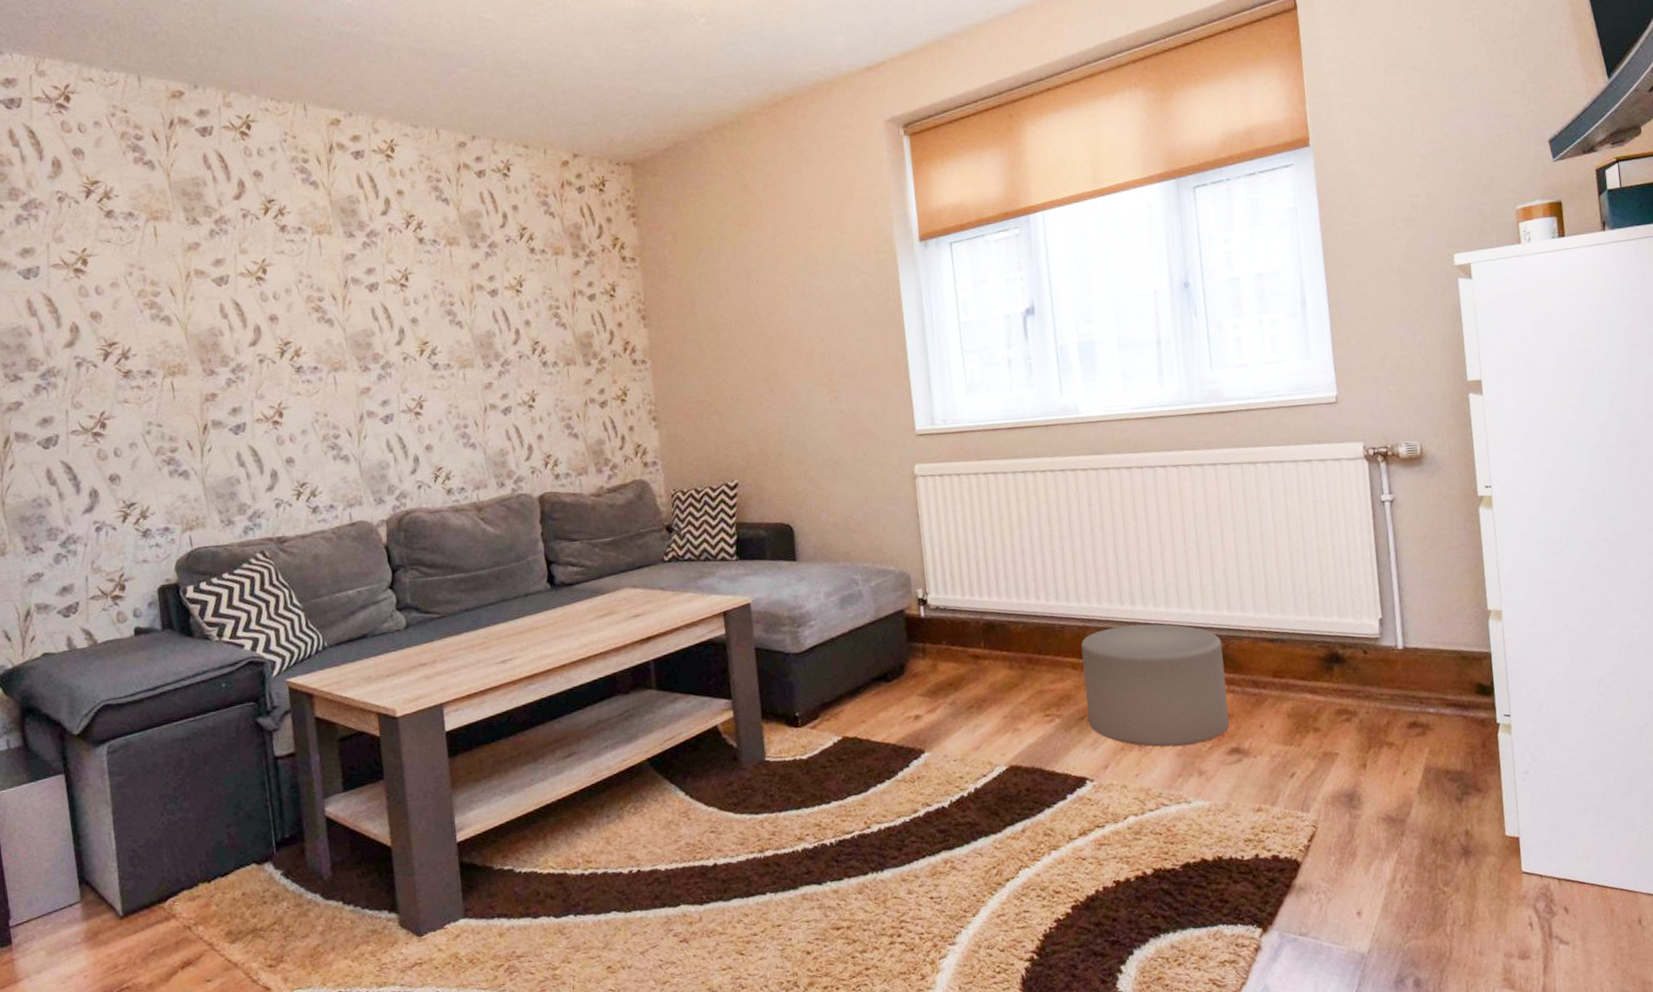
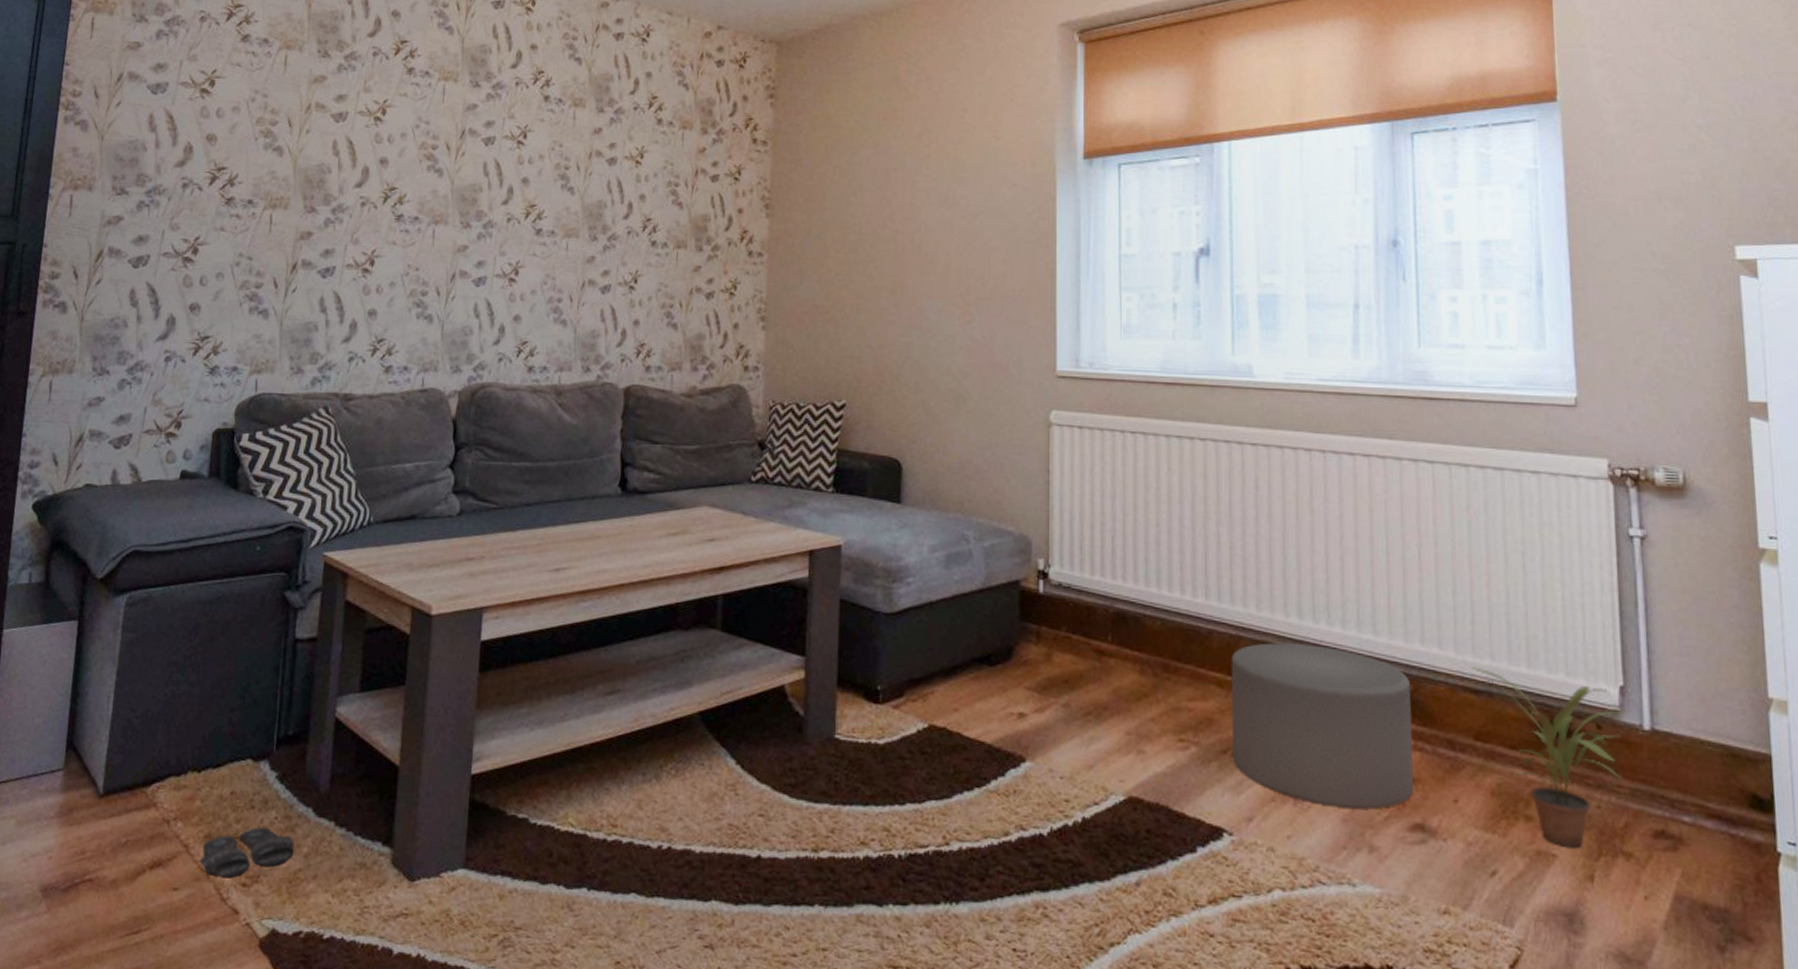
slippers: none [225,917,310,965] -> present [198,827,294,878]
potted plant: none [1267,621,1384,746] -> present [1471,667,1624,848]

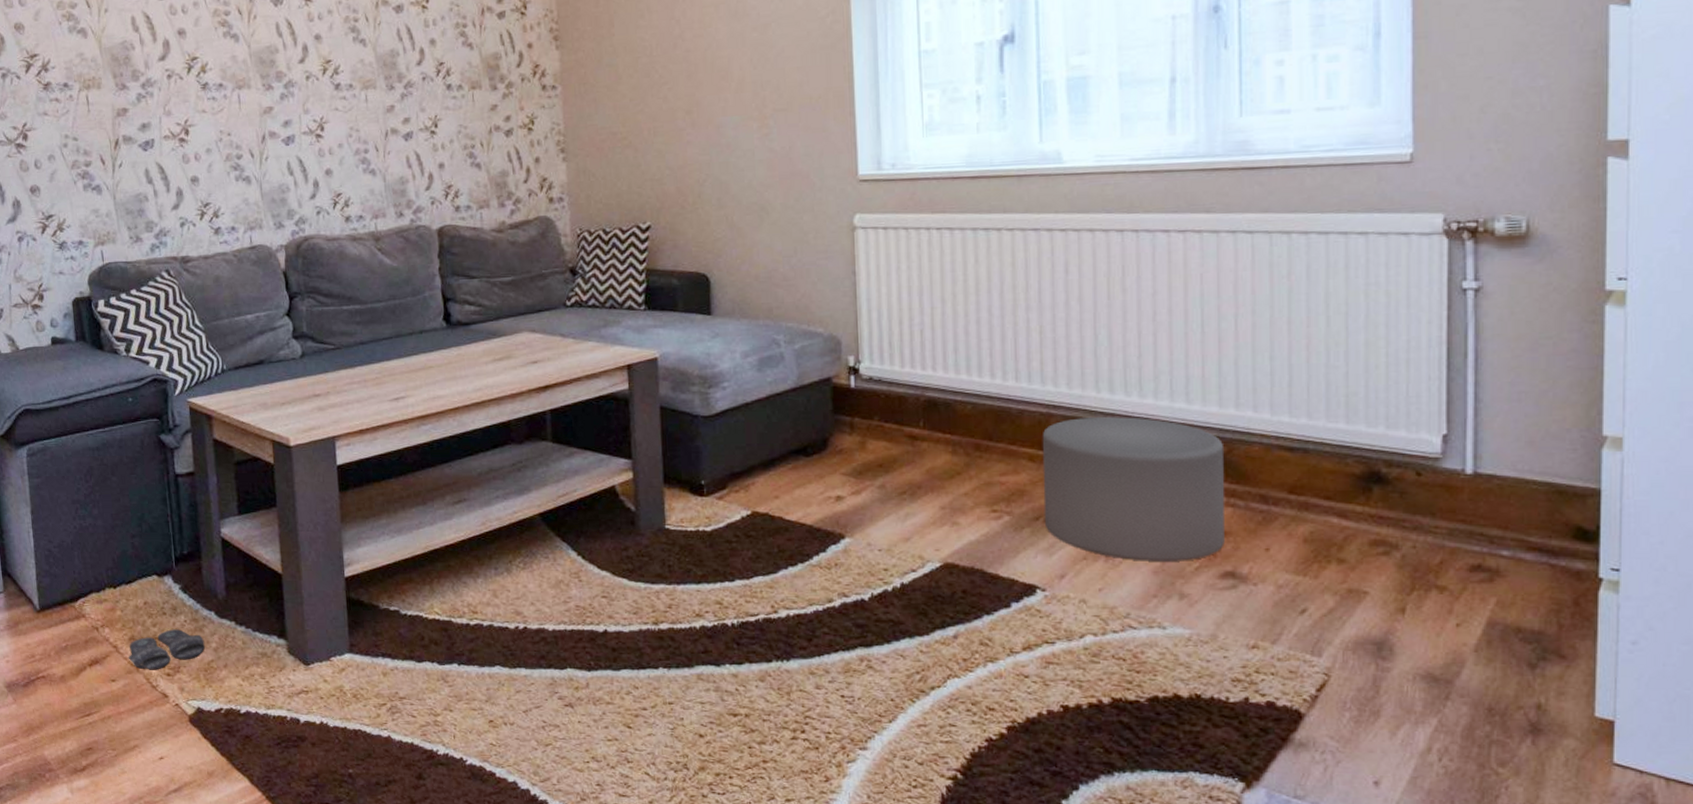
potted plant: present [1471,667,1624,848] -> none [1287,426,1446,584]

